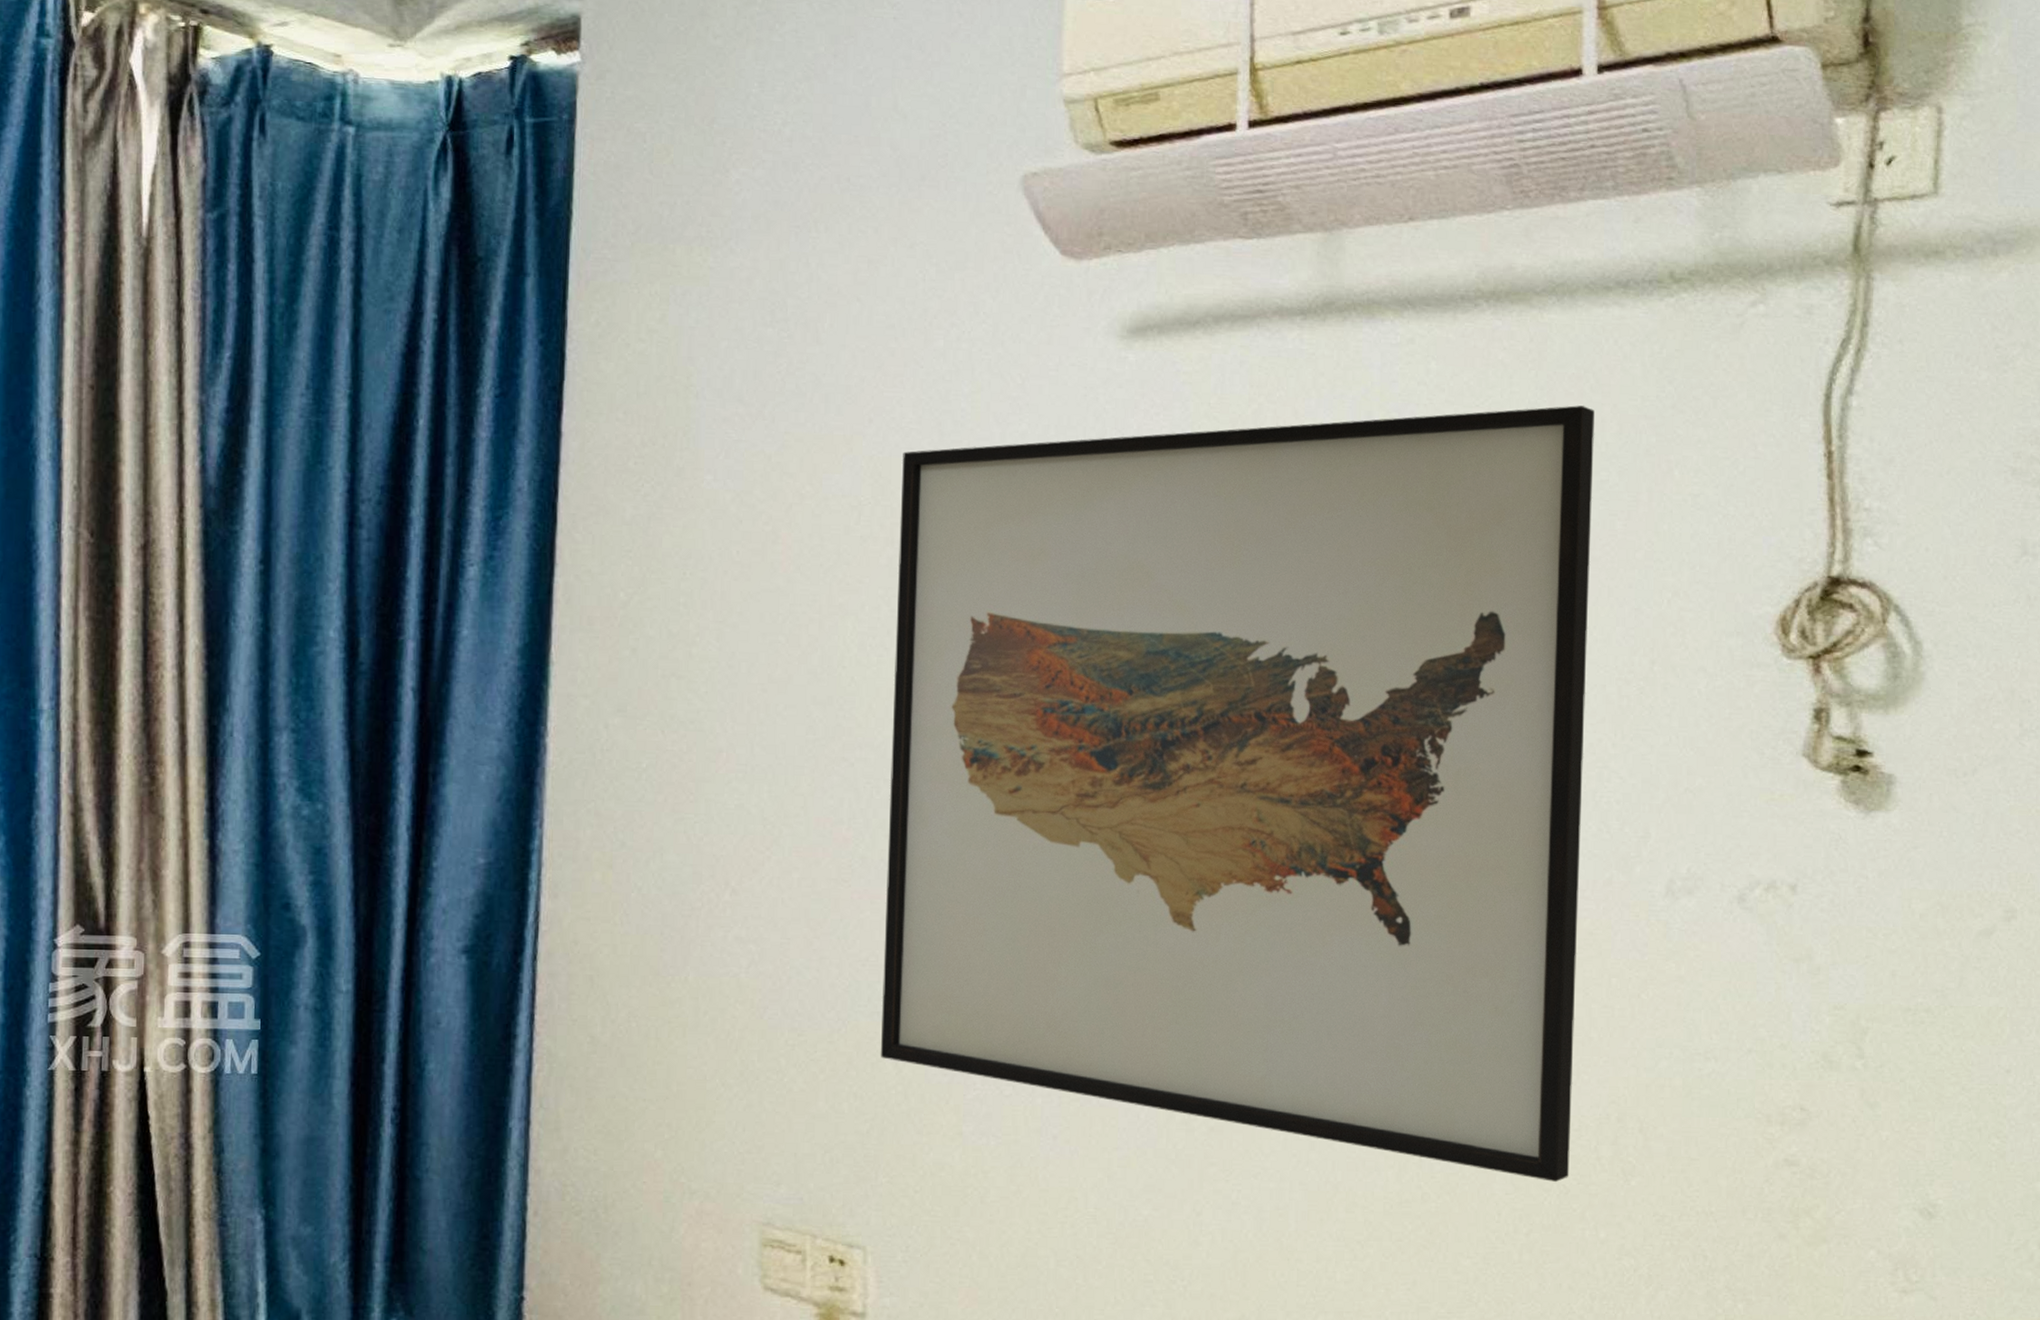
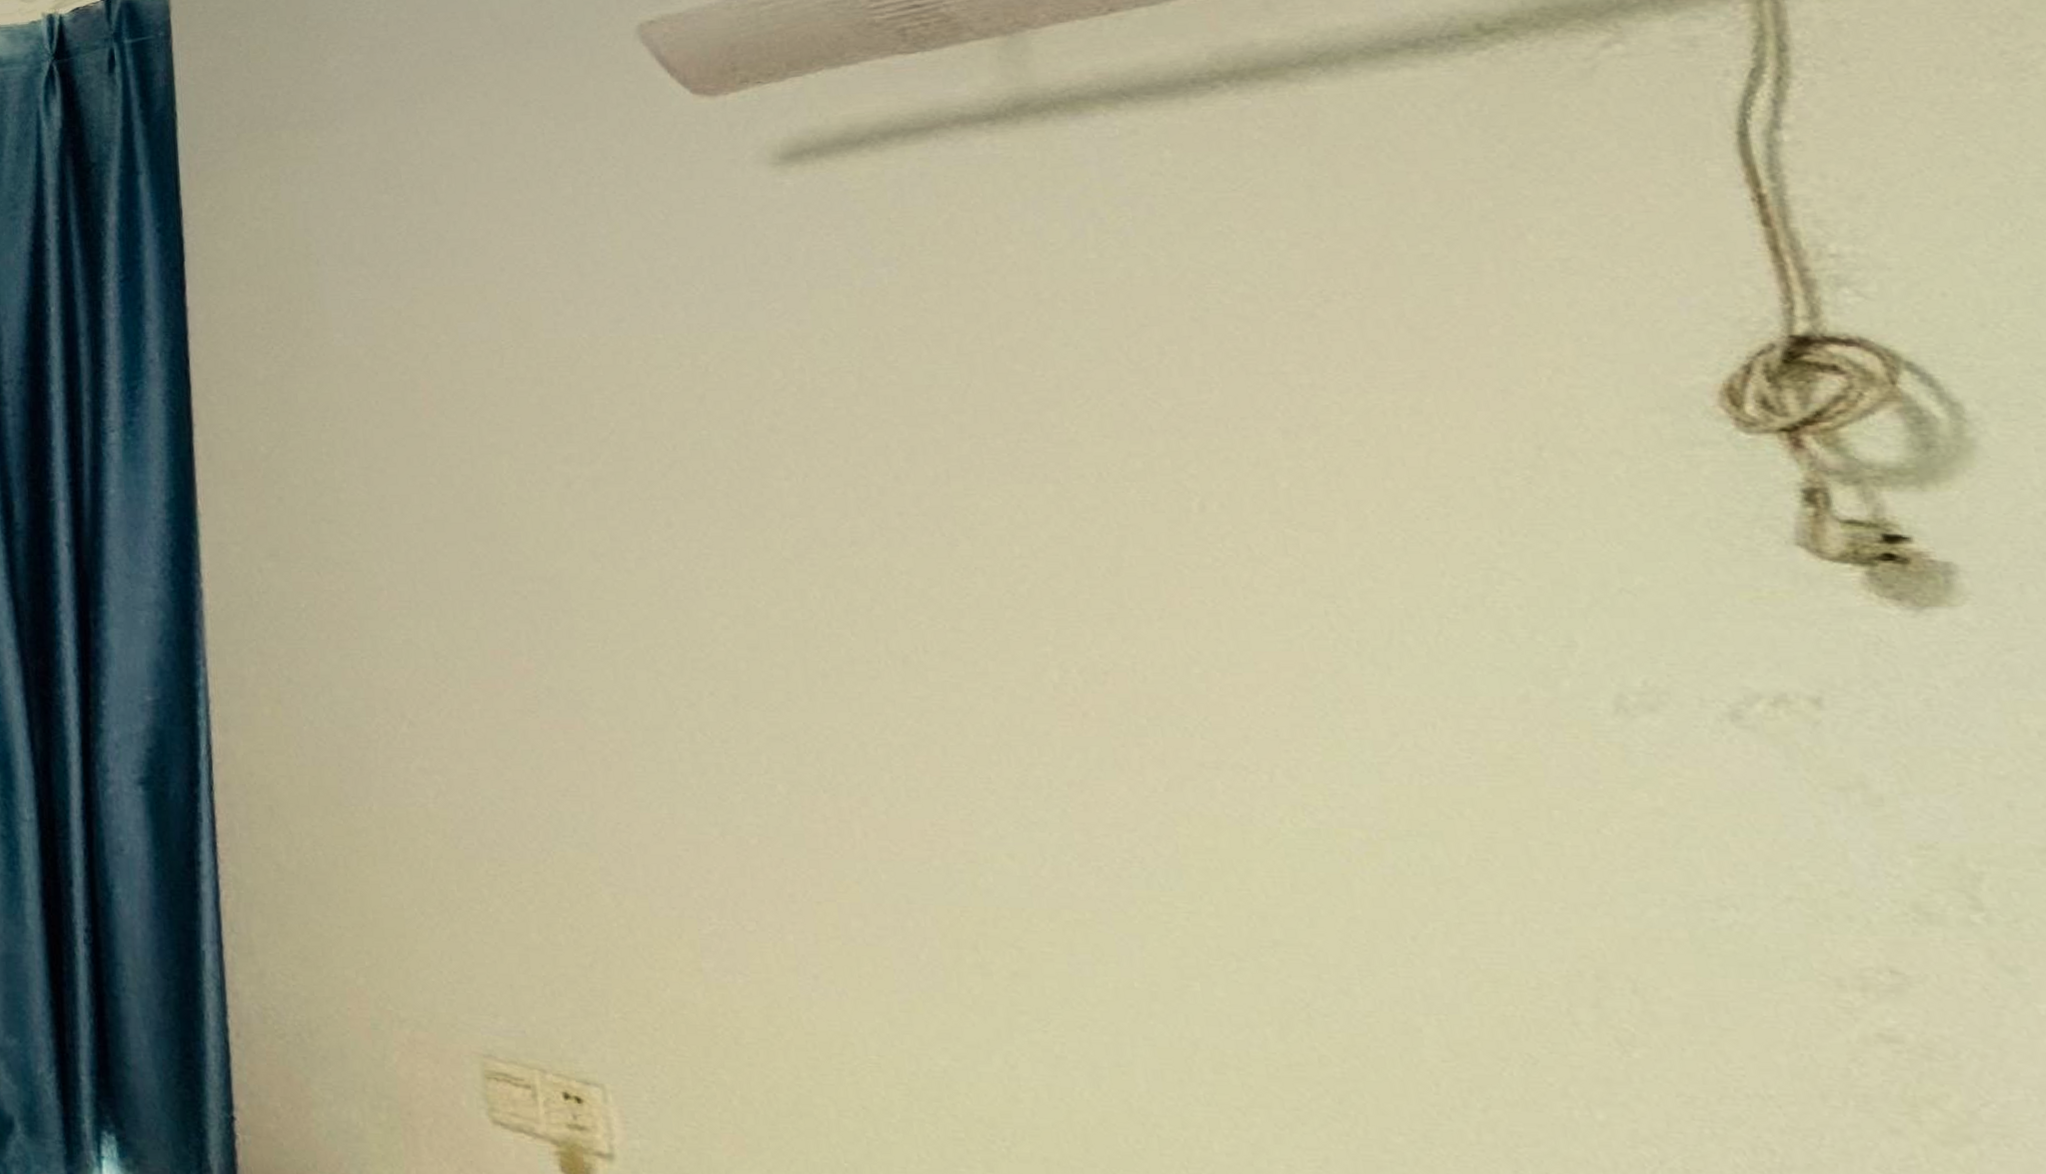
wall art: present [880,405,1594,1182] -> none [541,177,1535,1050]

